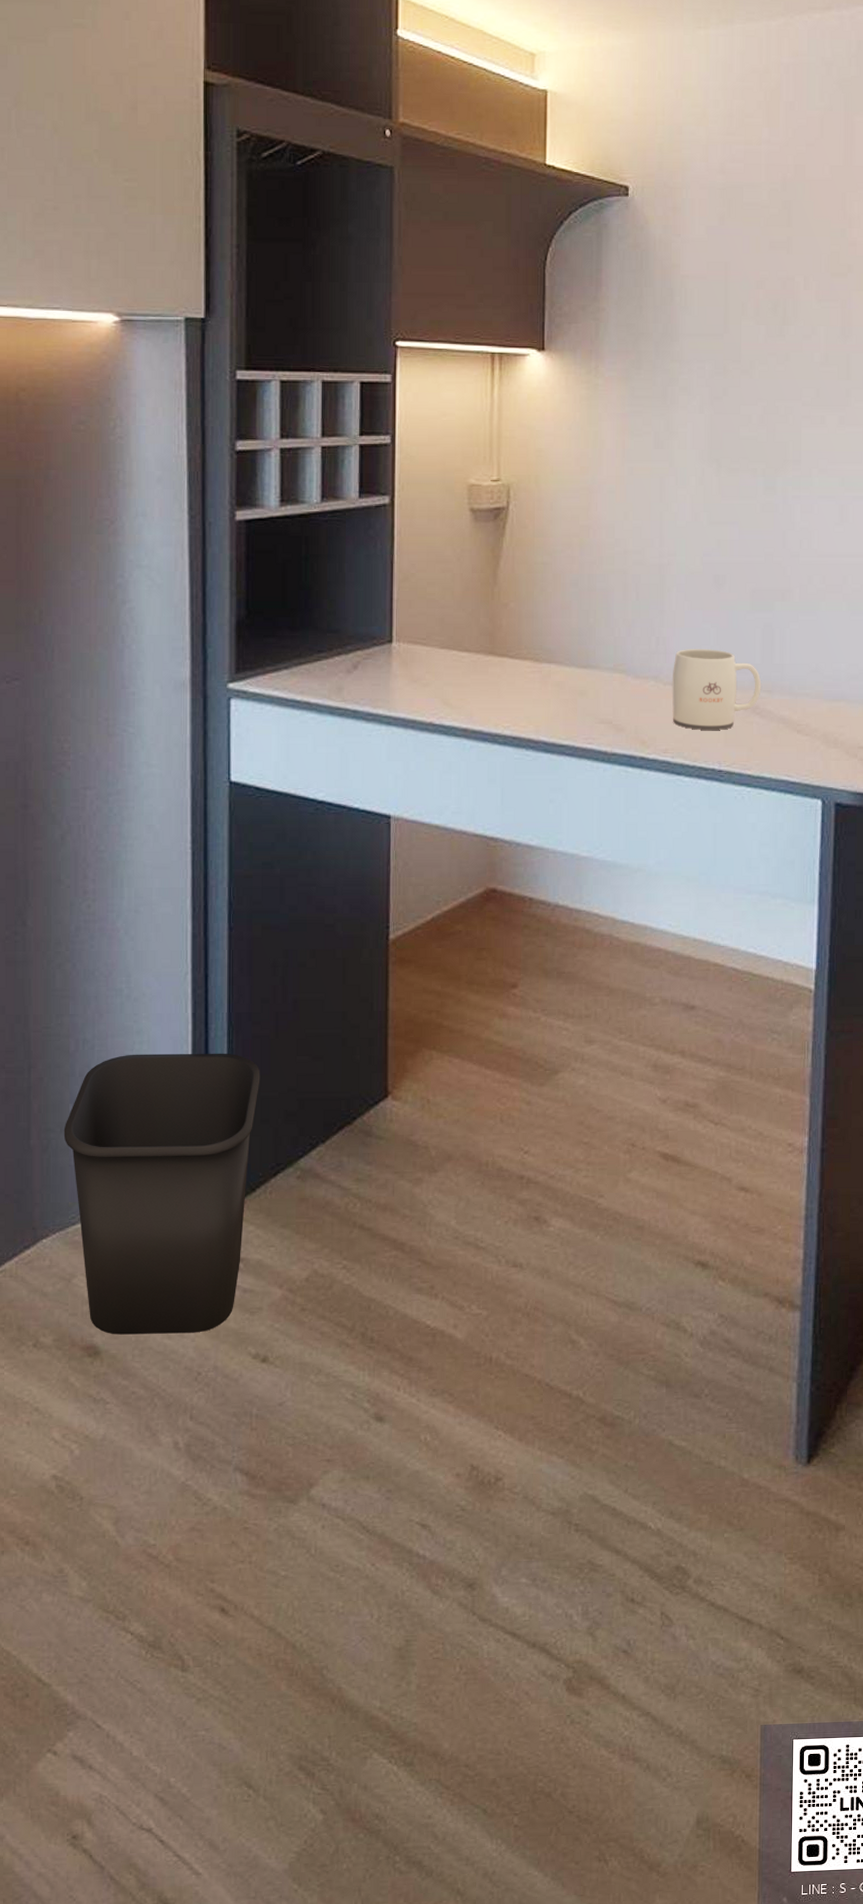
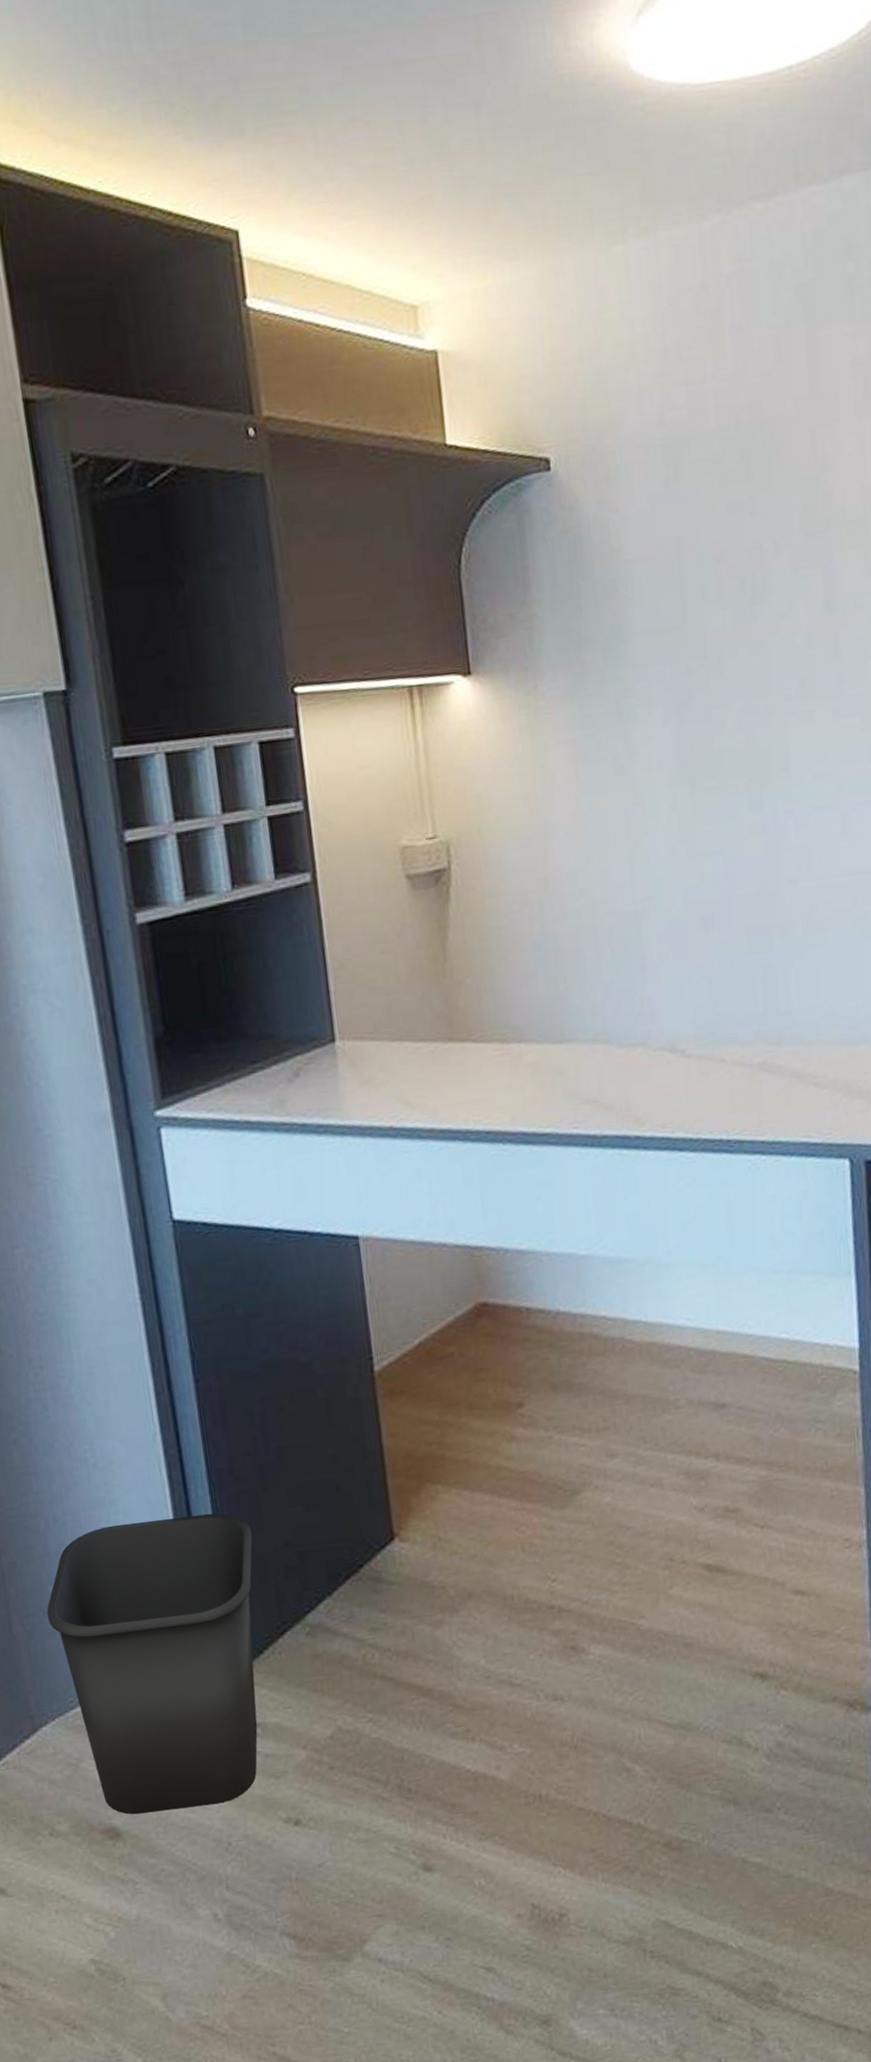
mug: present [671,649,762,730] -> none [662,1002,768,1098]

